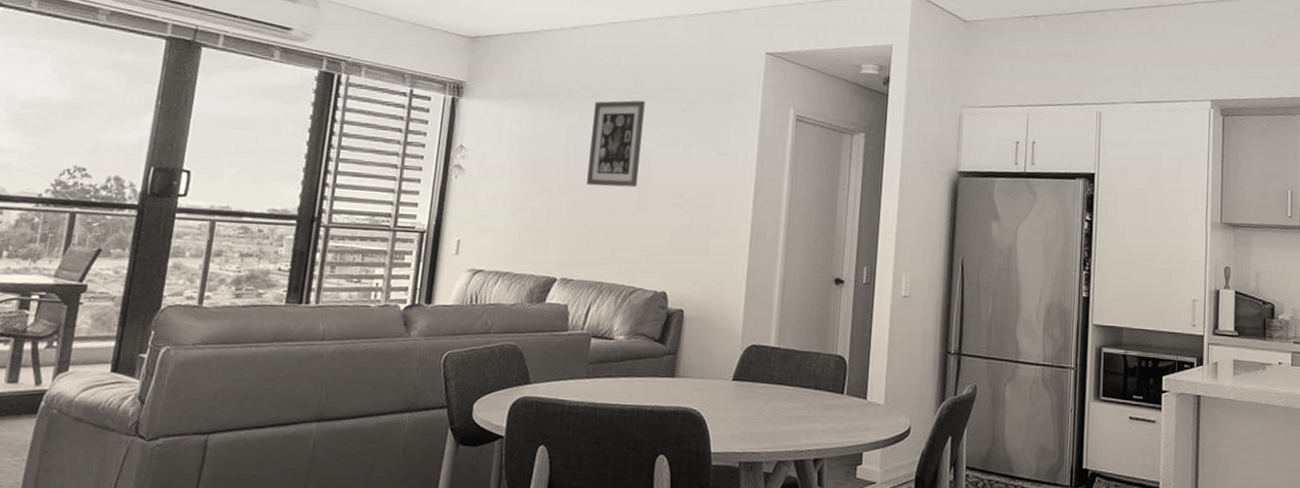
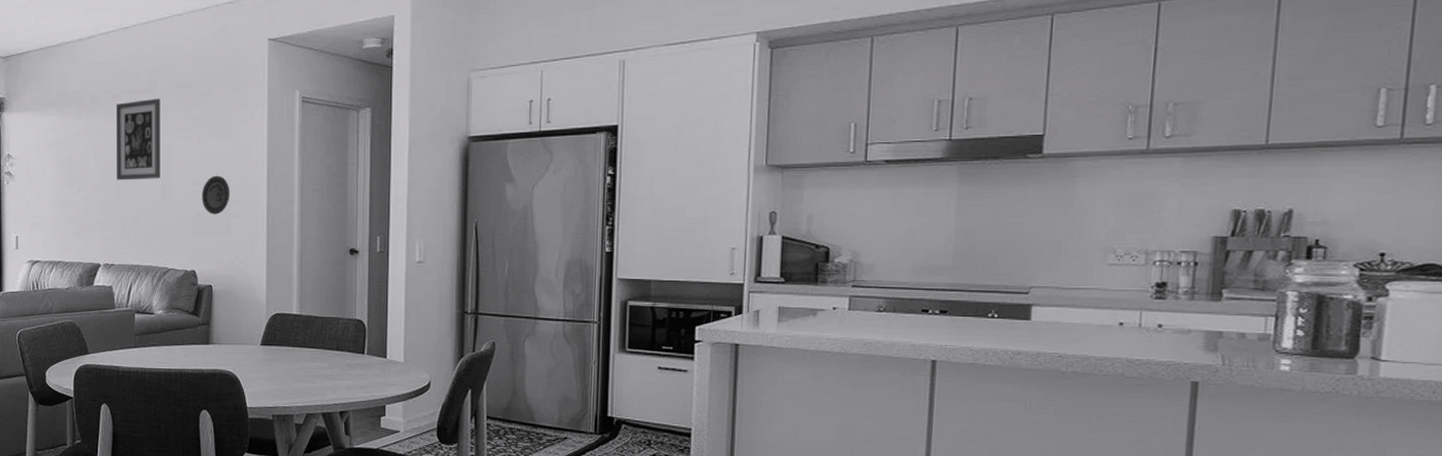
decorative plate: none [680,188,713,232] -> present [201,175,230,215]

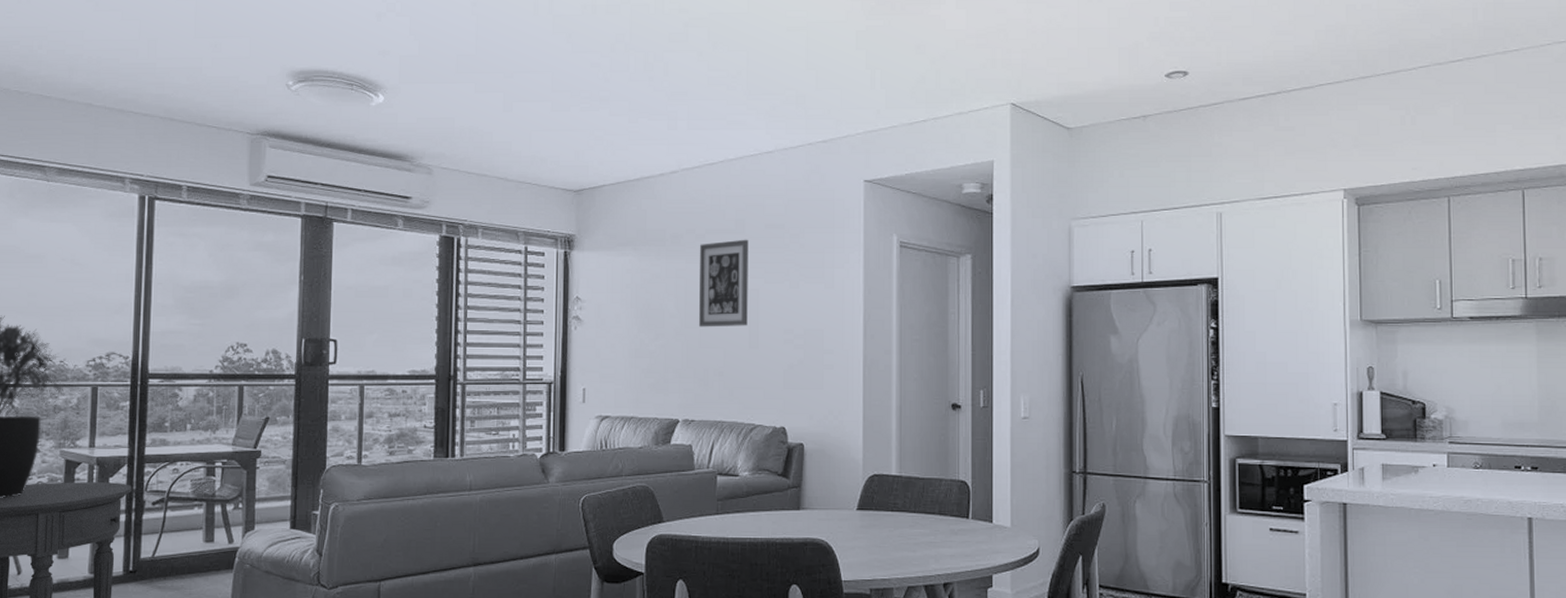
decorative plate: present [201,175,230,215] -> none [792,323,824,366]

